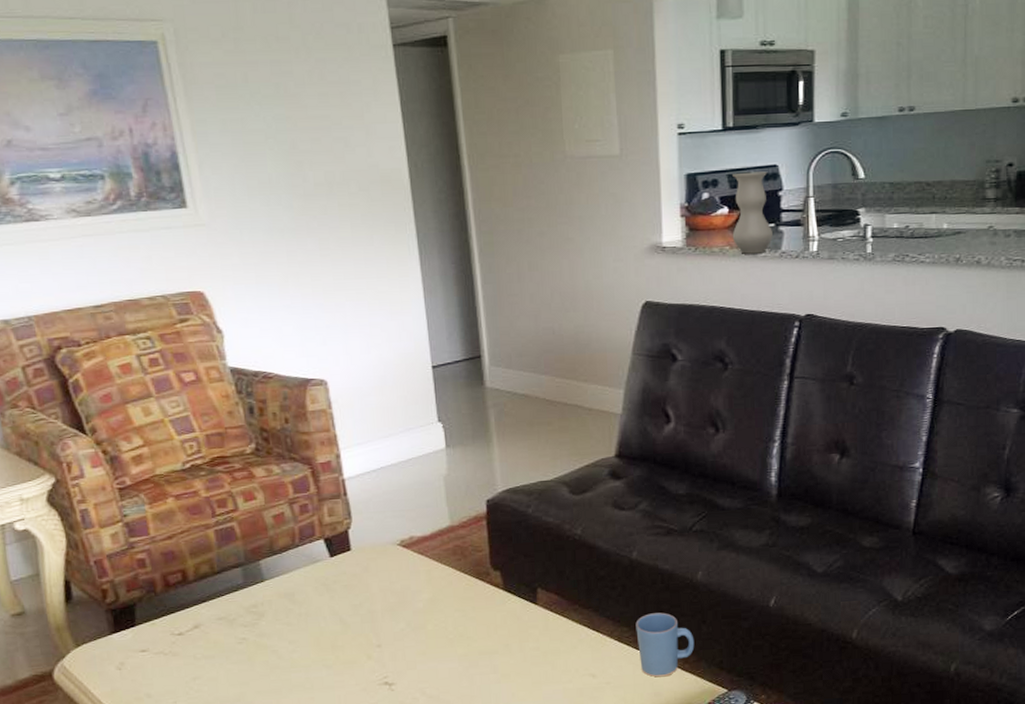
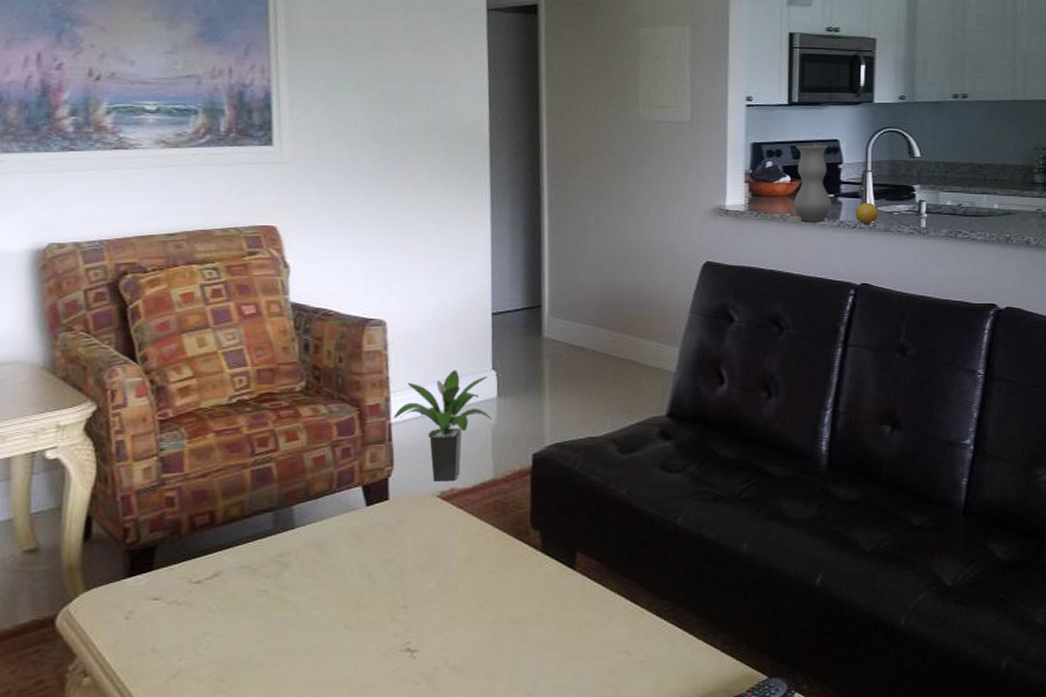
potted plant: none [346,424,443,531] -> present [393,370,492,481]
mug: present [635,612,695,678] -> none [675,586,736,659]
fruit: none [797,230,822,253] -> present [855,202,879,224]

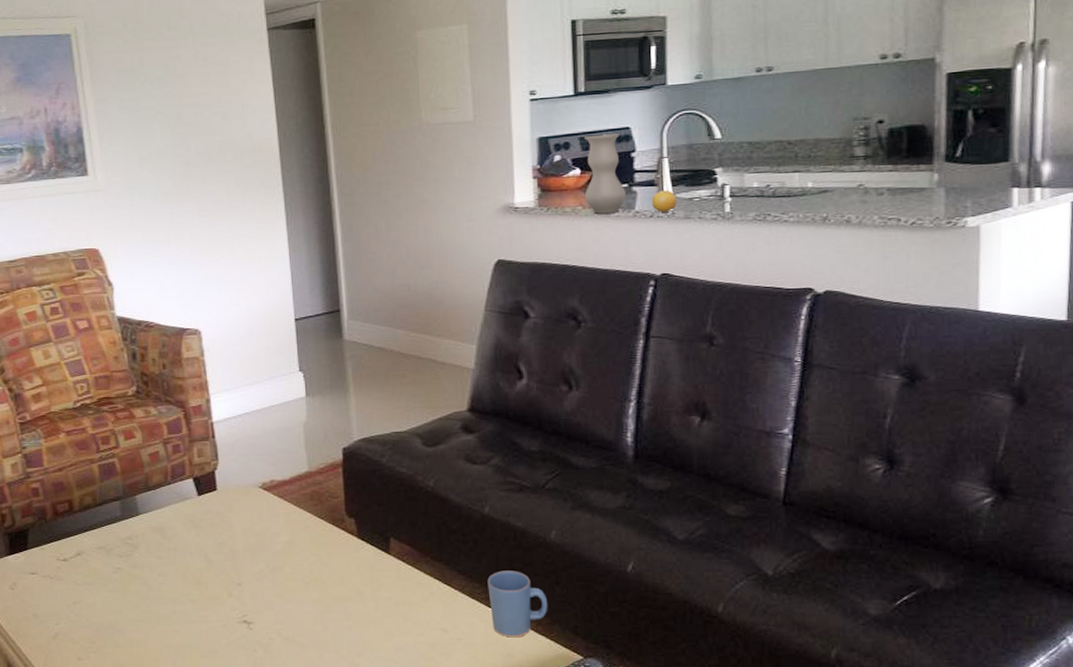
potted plant: present [393,370,492,481] -> none [214,372,303,473]
mug: none [675,586,736,659] -> present [487,571,548,638]

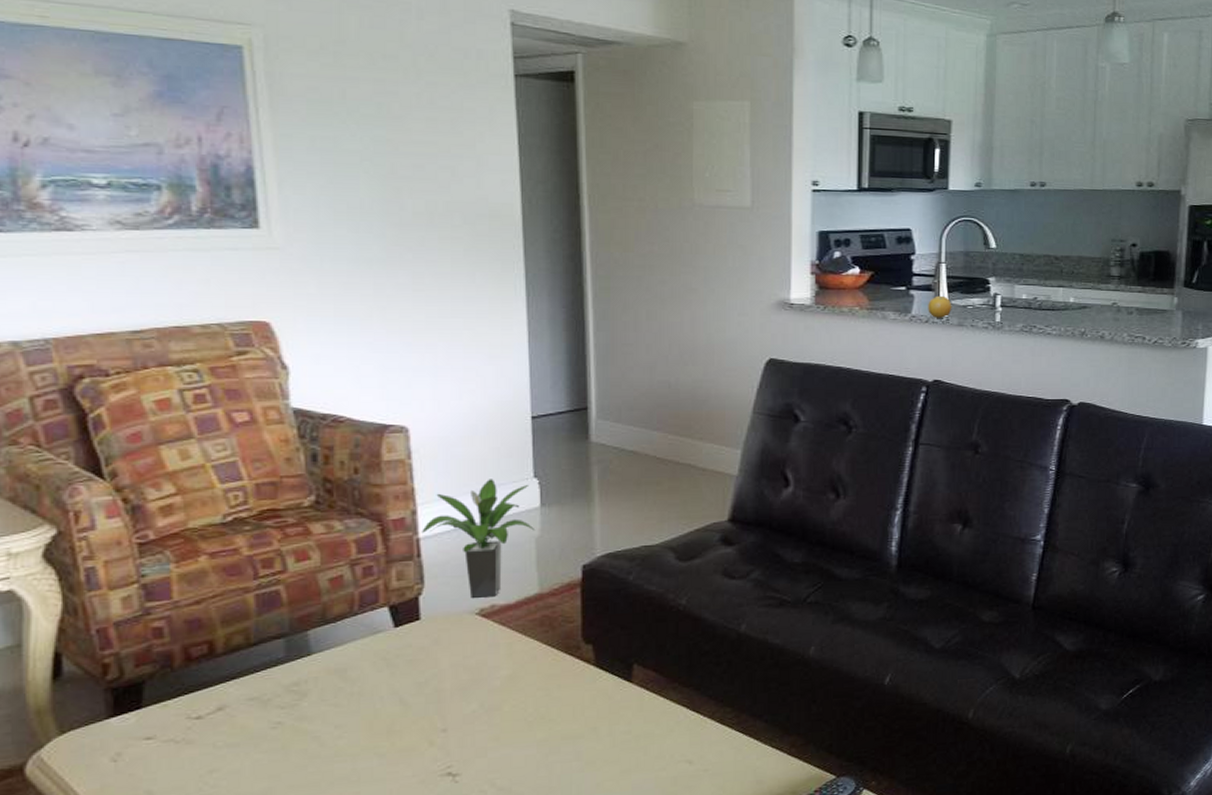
potted plant: none [214,372,303,473] -> present [422,479,536,598]
mug: present [487,571,548,638] -> none [740,691,803,764]
vase: present [584,133,626,214] -> none [862,234,903,316]

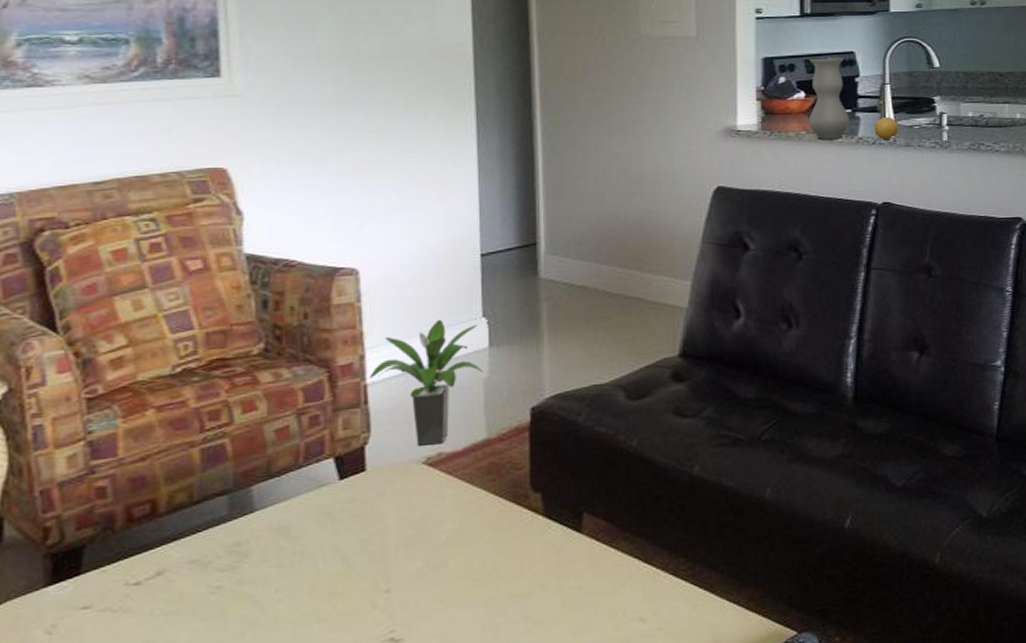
vase: none [862,234,903,316] -> present [808,58,849,139]

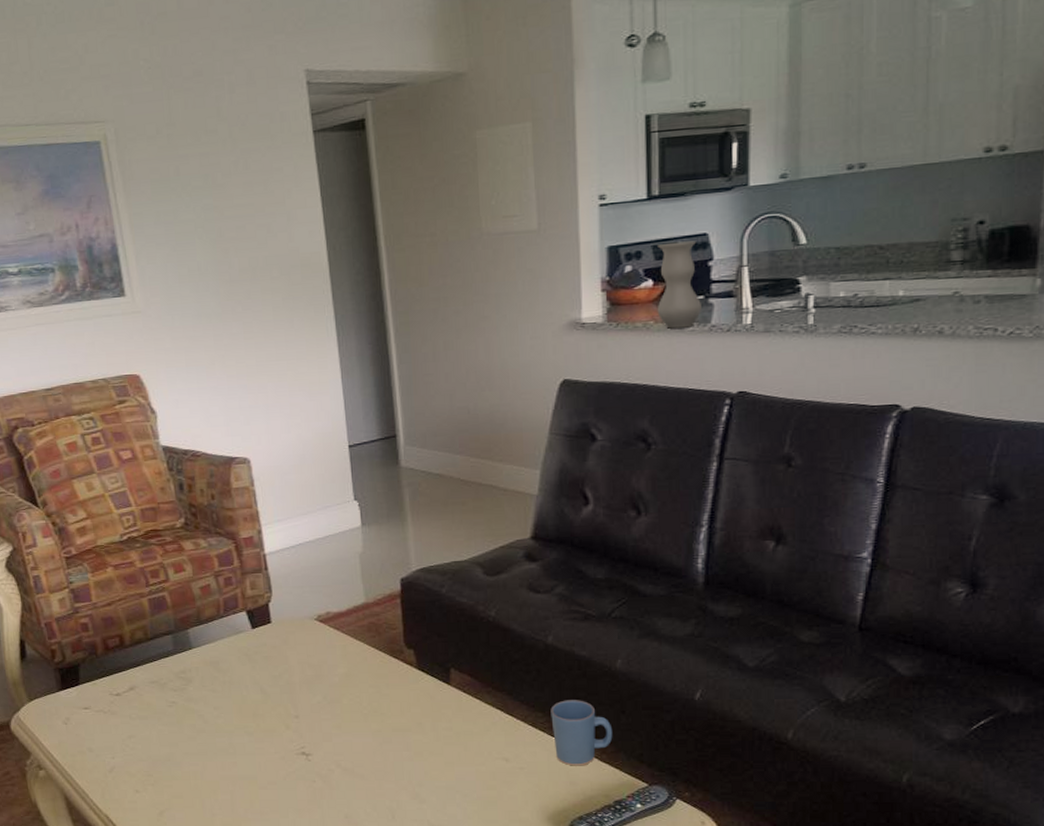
potted plant: present [369,320,484,446] -> none [267,502,359,606]
mug: none [694,538,761,620] -> present [550,700,613,766]
fruit: present [874,116,899,139] -> none [729,301,757,326]

